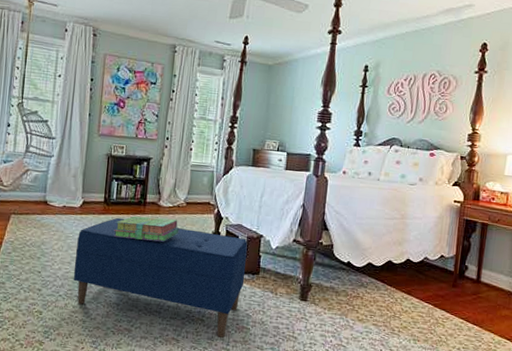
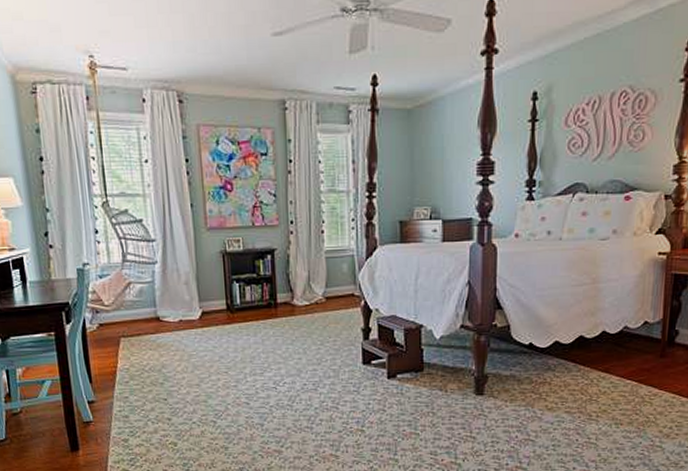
bench: present [74,217,248,338] -> none [203,325,407,447]
stack of books: present [113,216,180,242] -> none [244,320,322,349]

